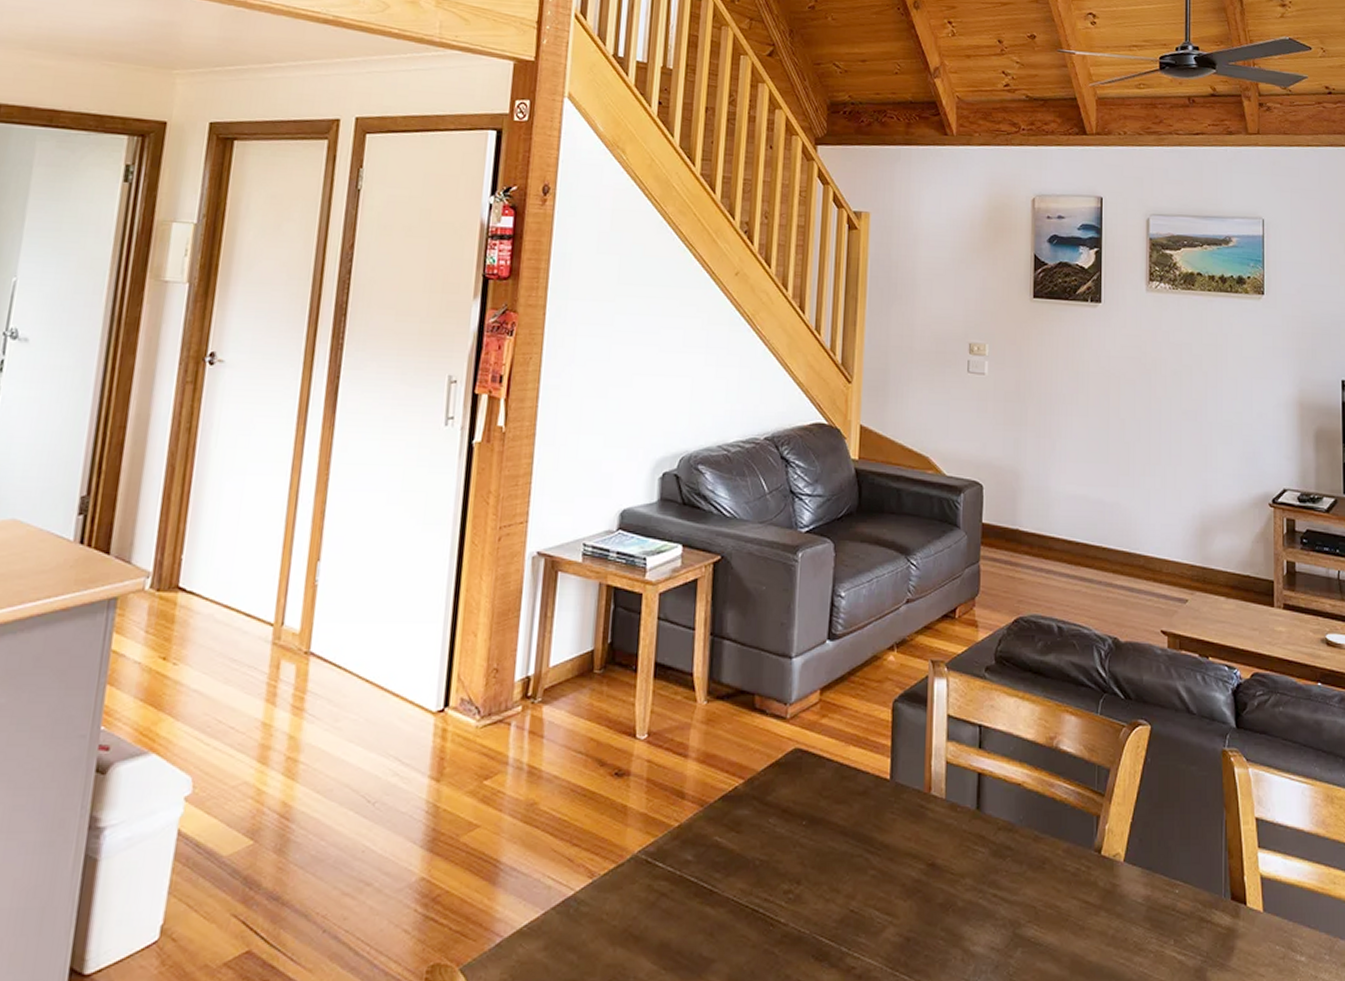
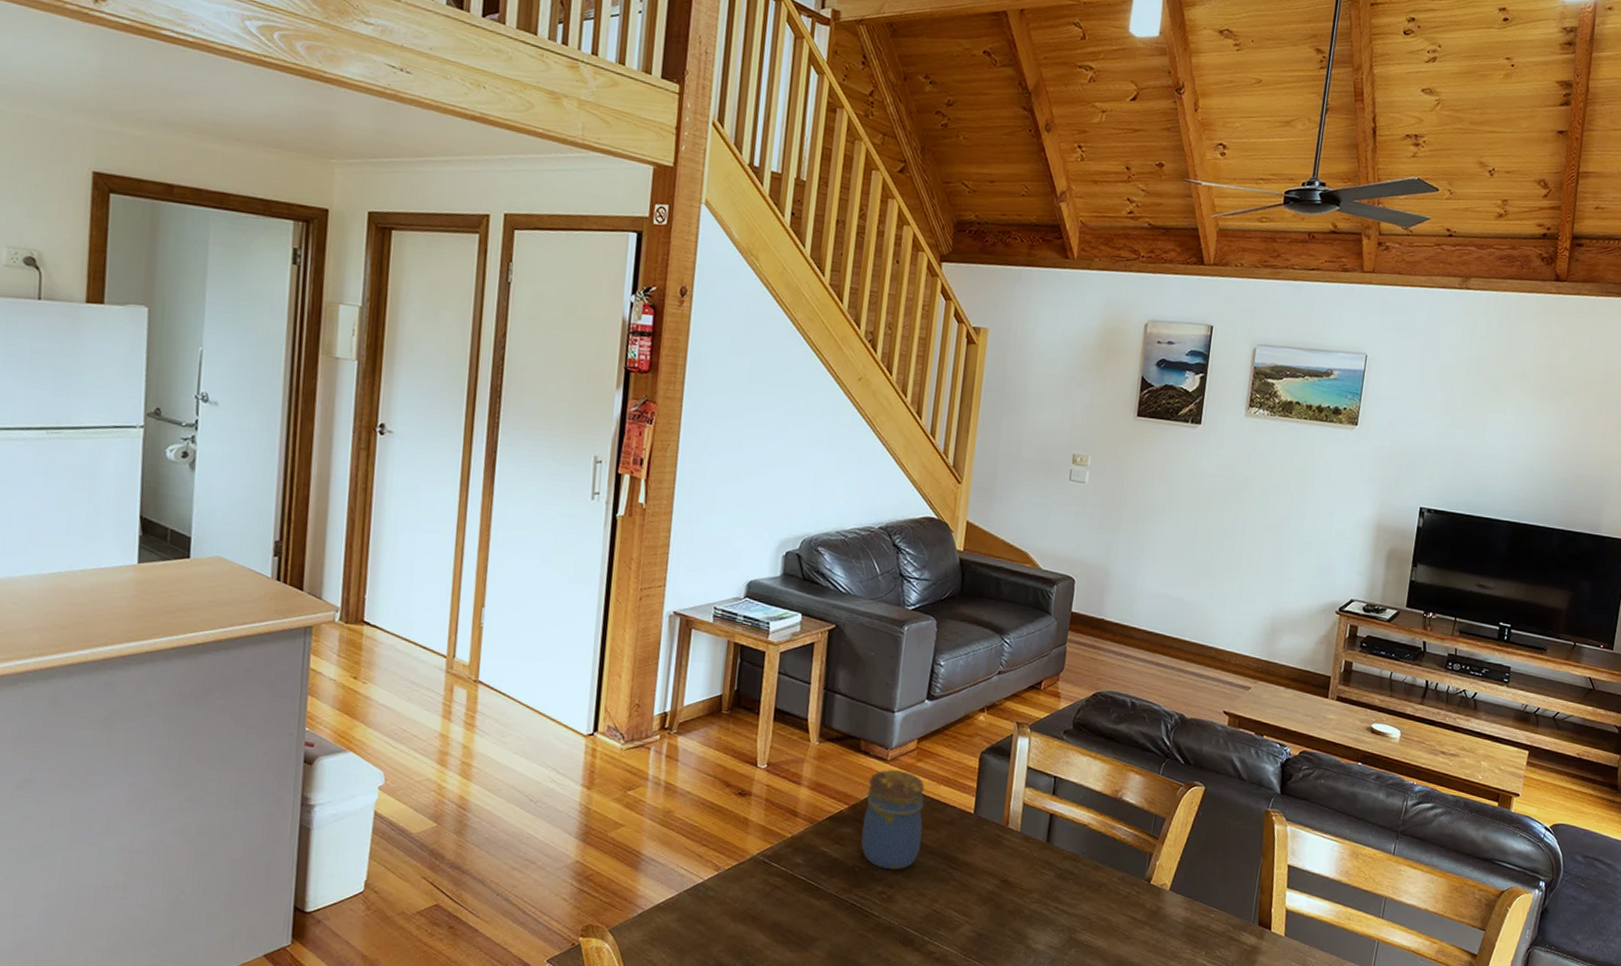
jar: none [761,731,832,861] -> present [861,770,925,870]

